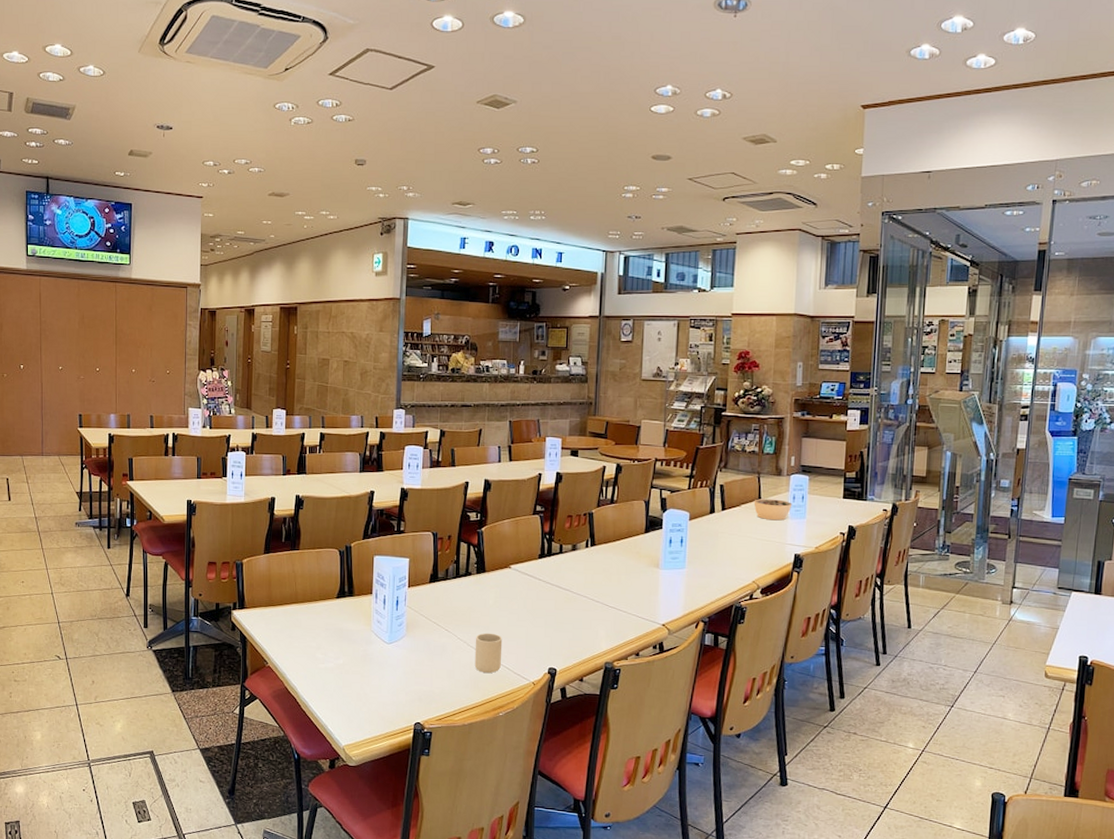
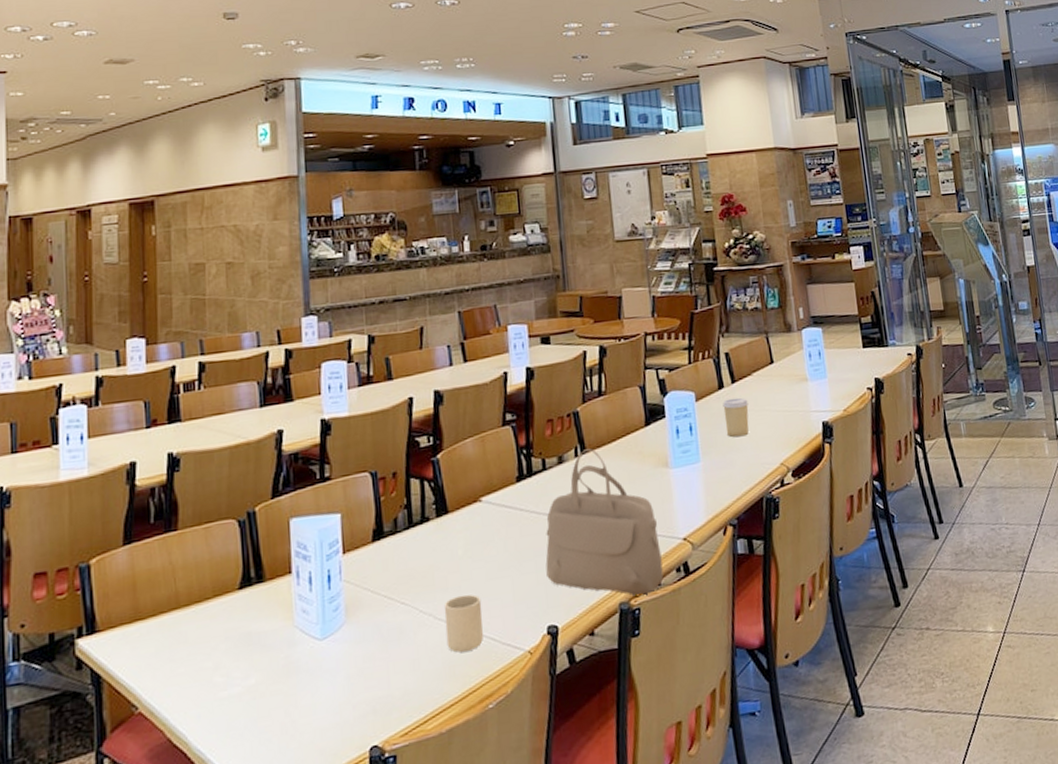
handbag: none [553,543,643,661] -> present [545,449,664,596]
cup: none [711,522,733,554] -> present [723,397,749,437]
salad: present [754,499,792,521] -> none [766,360,810,387]

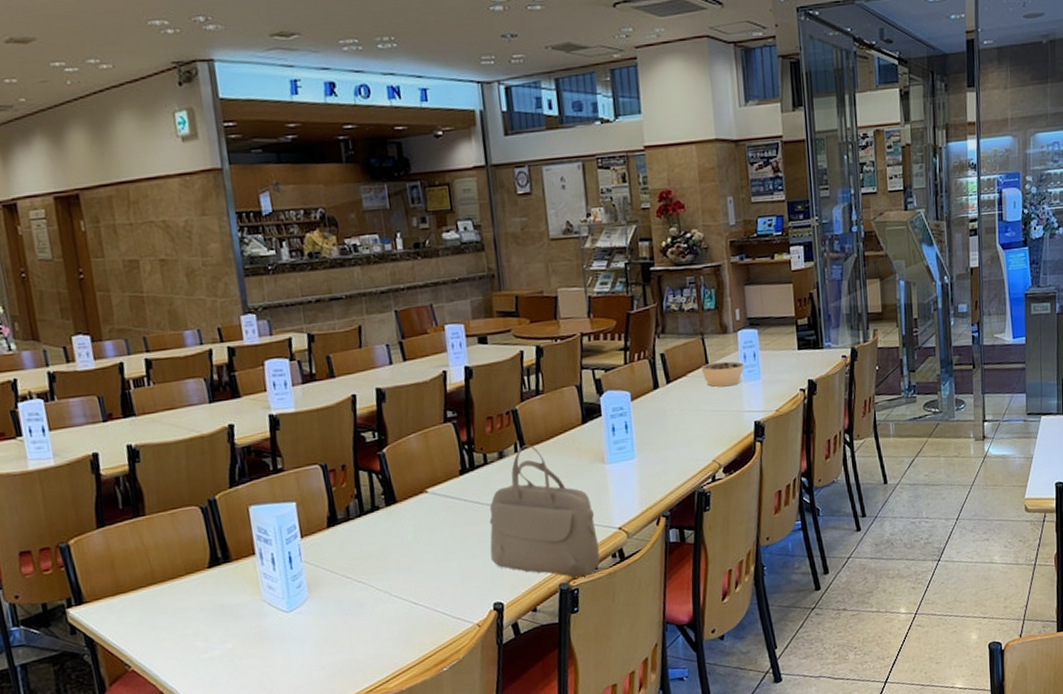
cup: present [443,594,483,653] -> none [397,574,435,625]
cup: present [723,397,749,437] -> none [657,397,683,435]
salad: none [766,360,810,387] -> present [701,361,744,387]

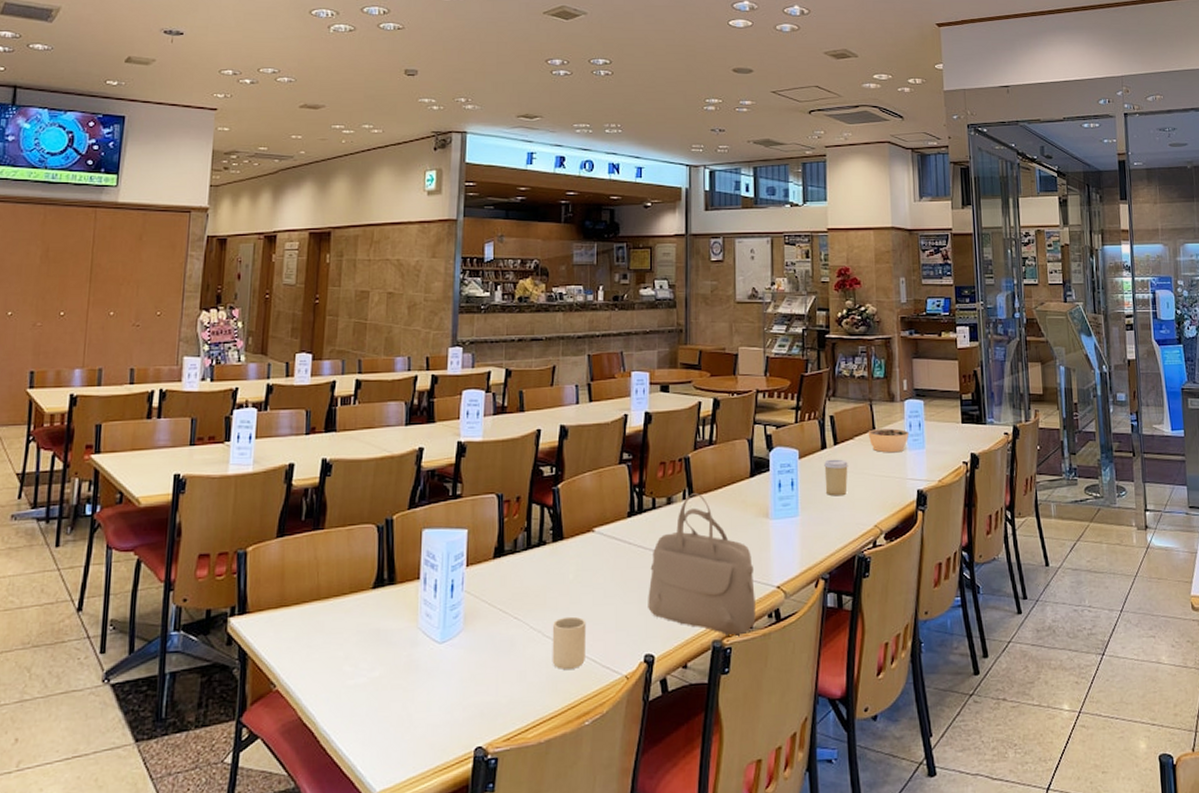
cup: none [397,574,435,625] -> present [552,616,587,669]
cup: none [657,397,683,435] -> present [824,459,848,496]

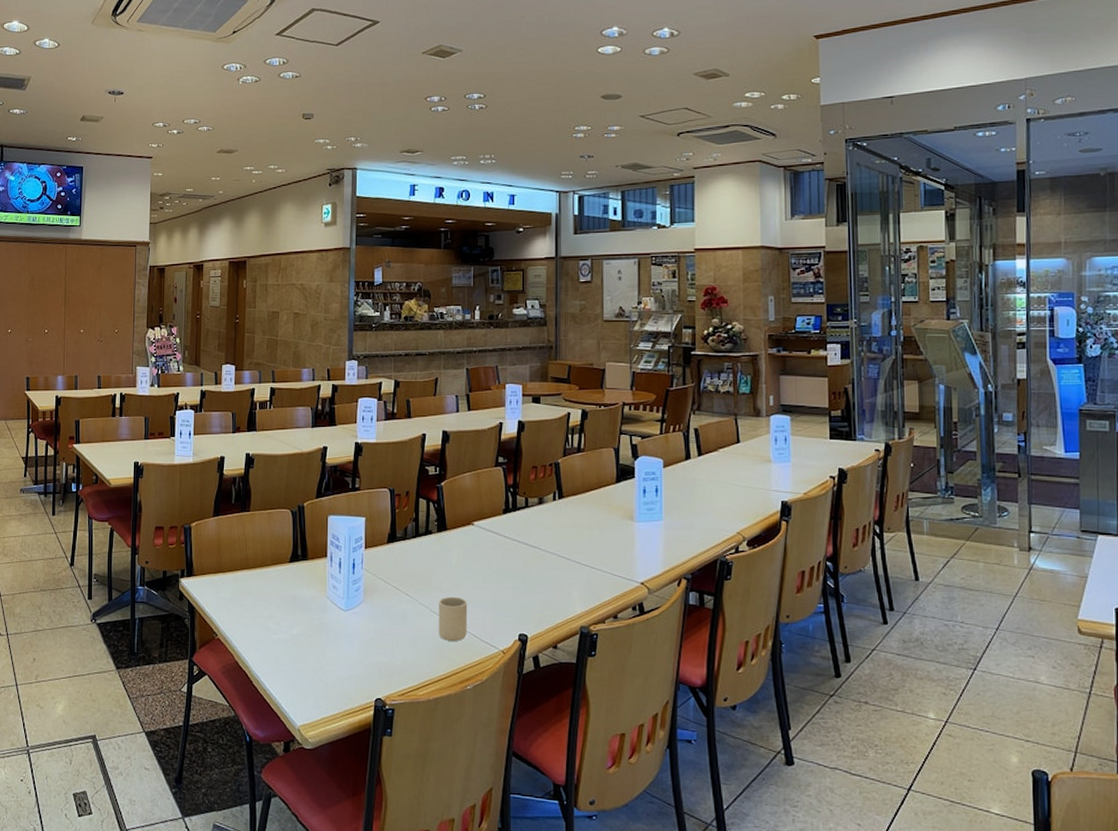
handbag: present [648,493,756,637] -> none [521,495,621,625]
cup: present [824,459,848,496] -> none [688,469,712,504]
salad: present [868,428,909,453] -> none [732,442,775,465]

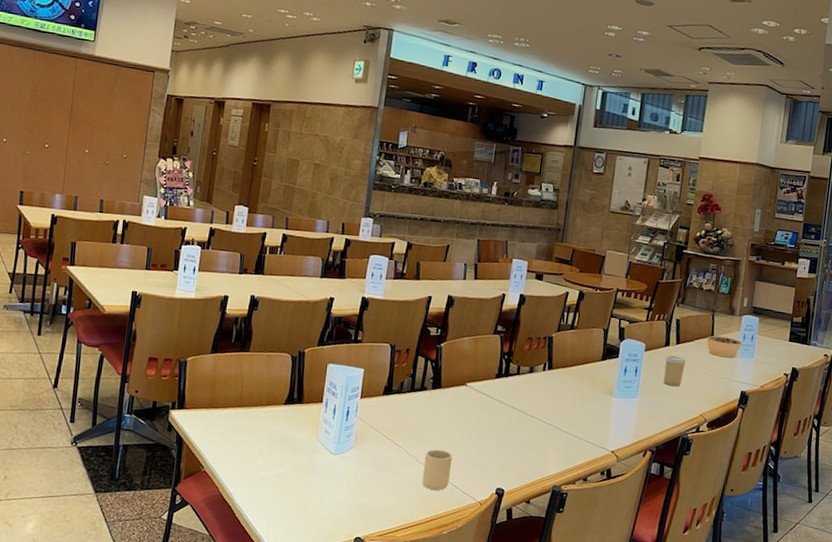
cup: none [688,469,712,504] -> present [663,355,686,387]
salad: none [732,442,775,465] -> present [707,335,742,358]

